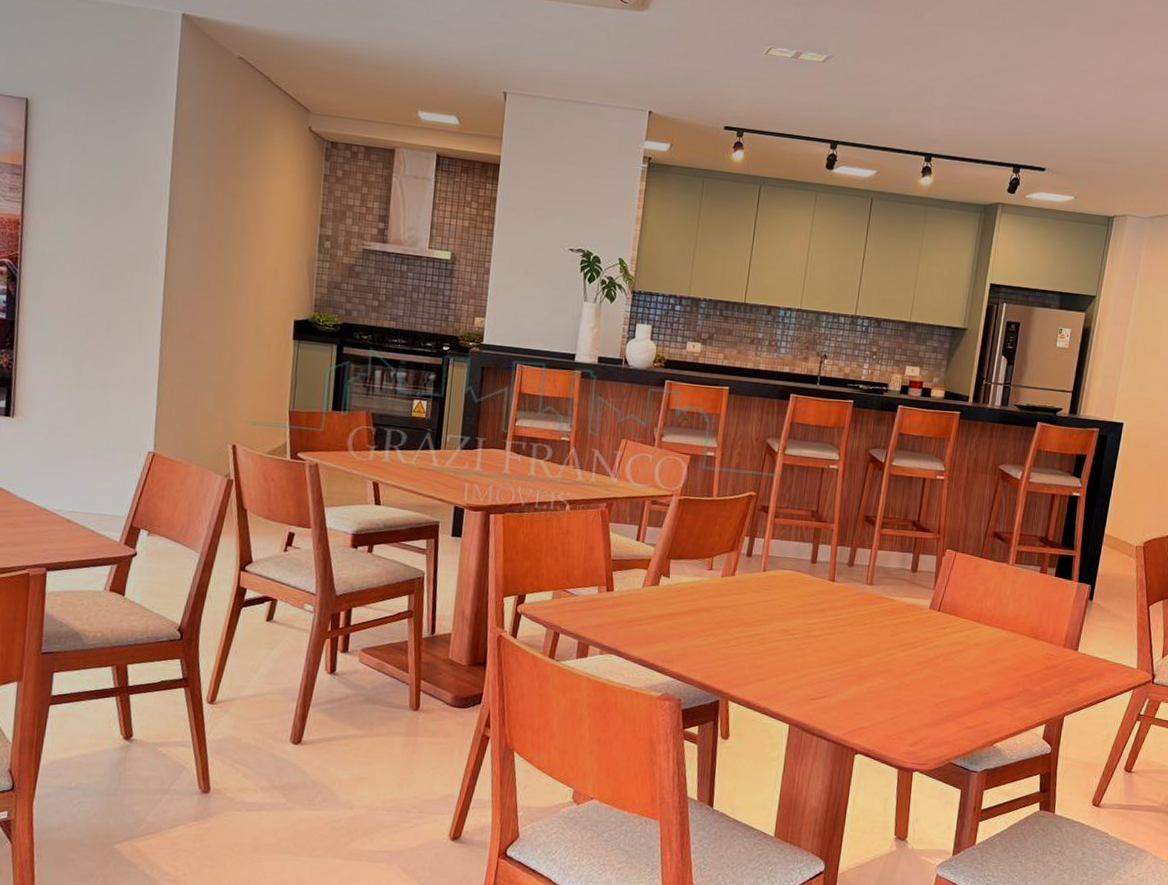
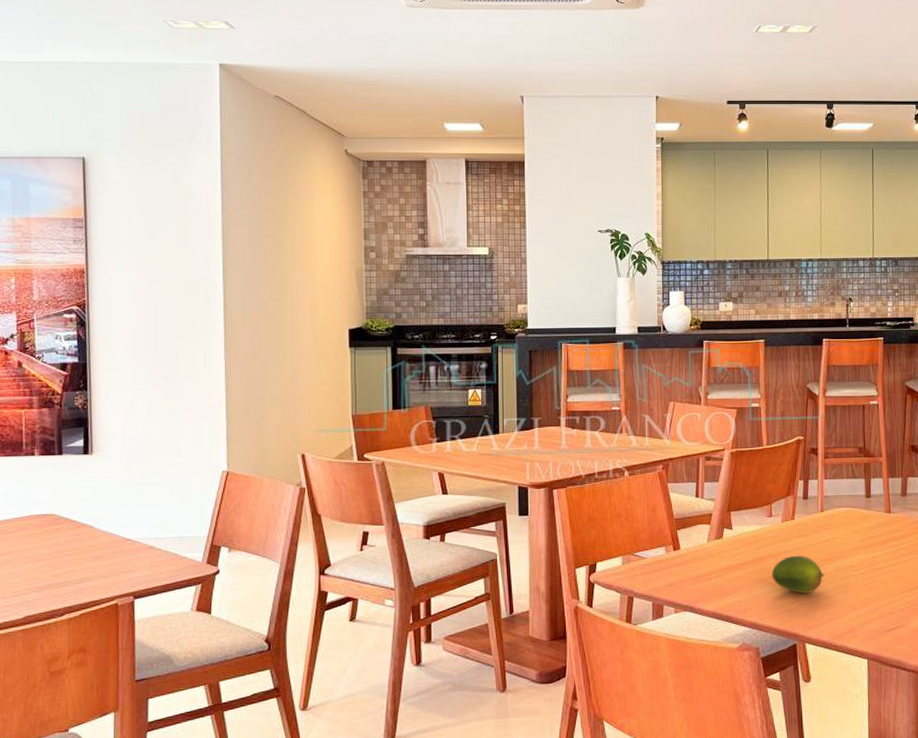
fruit: none [703,612,757,652] -> present [771,555,824,594]

